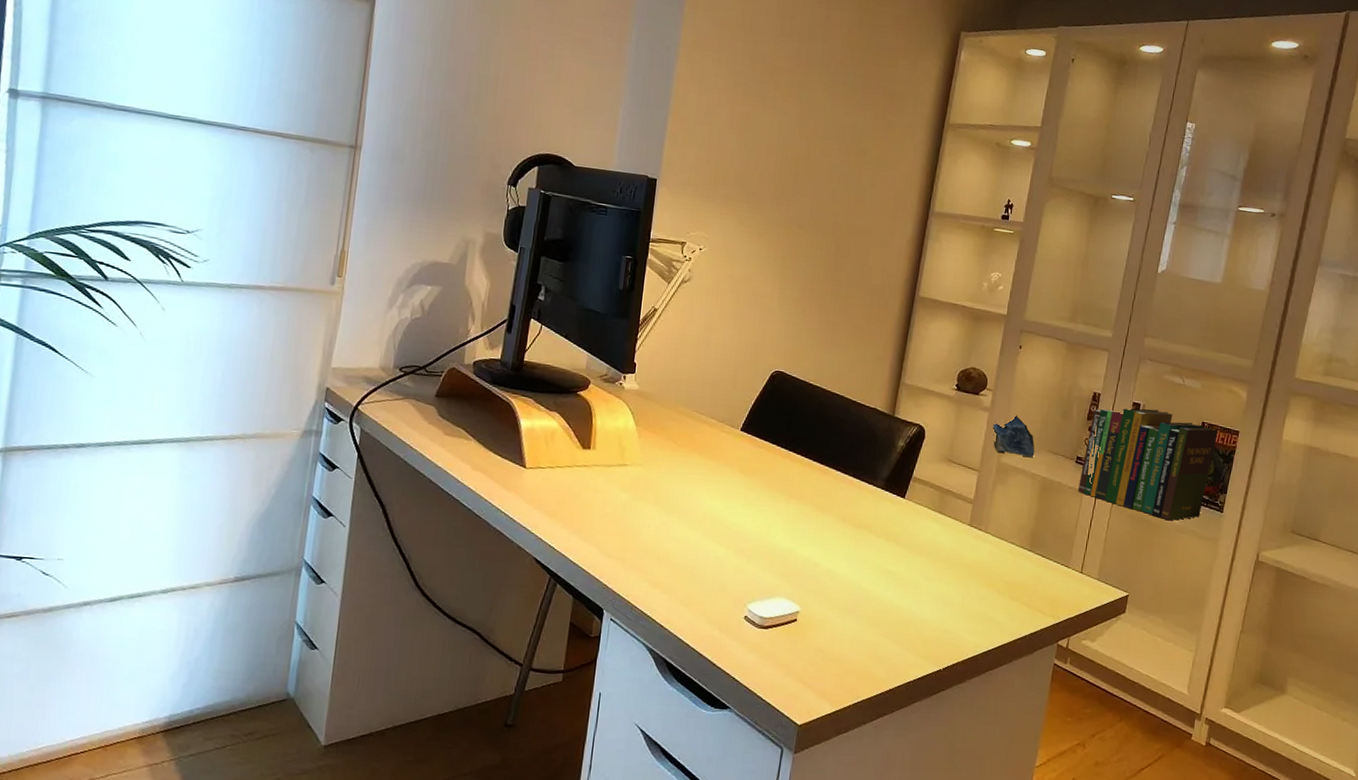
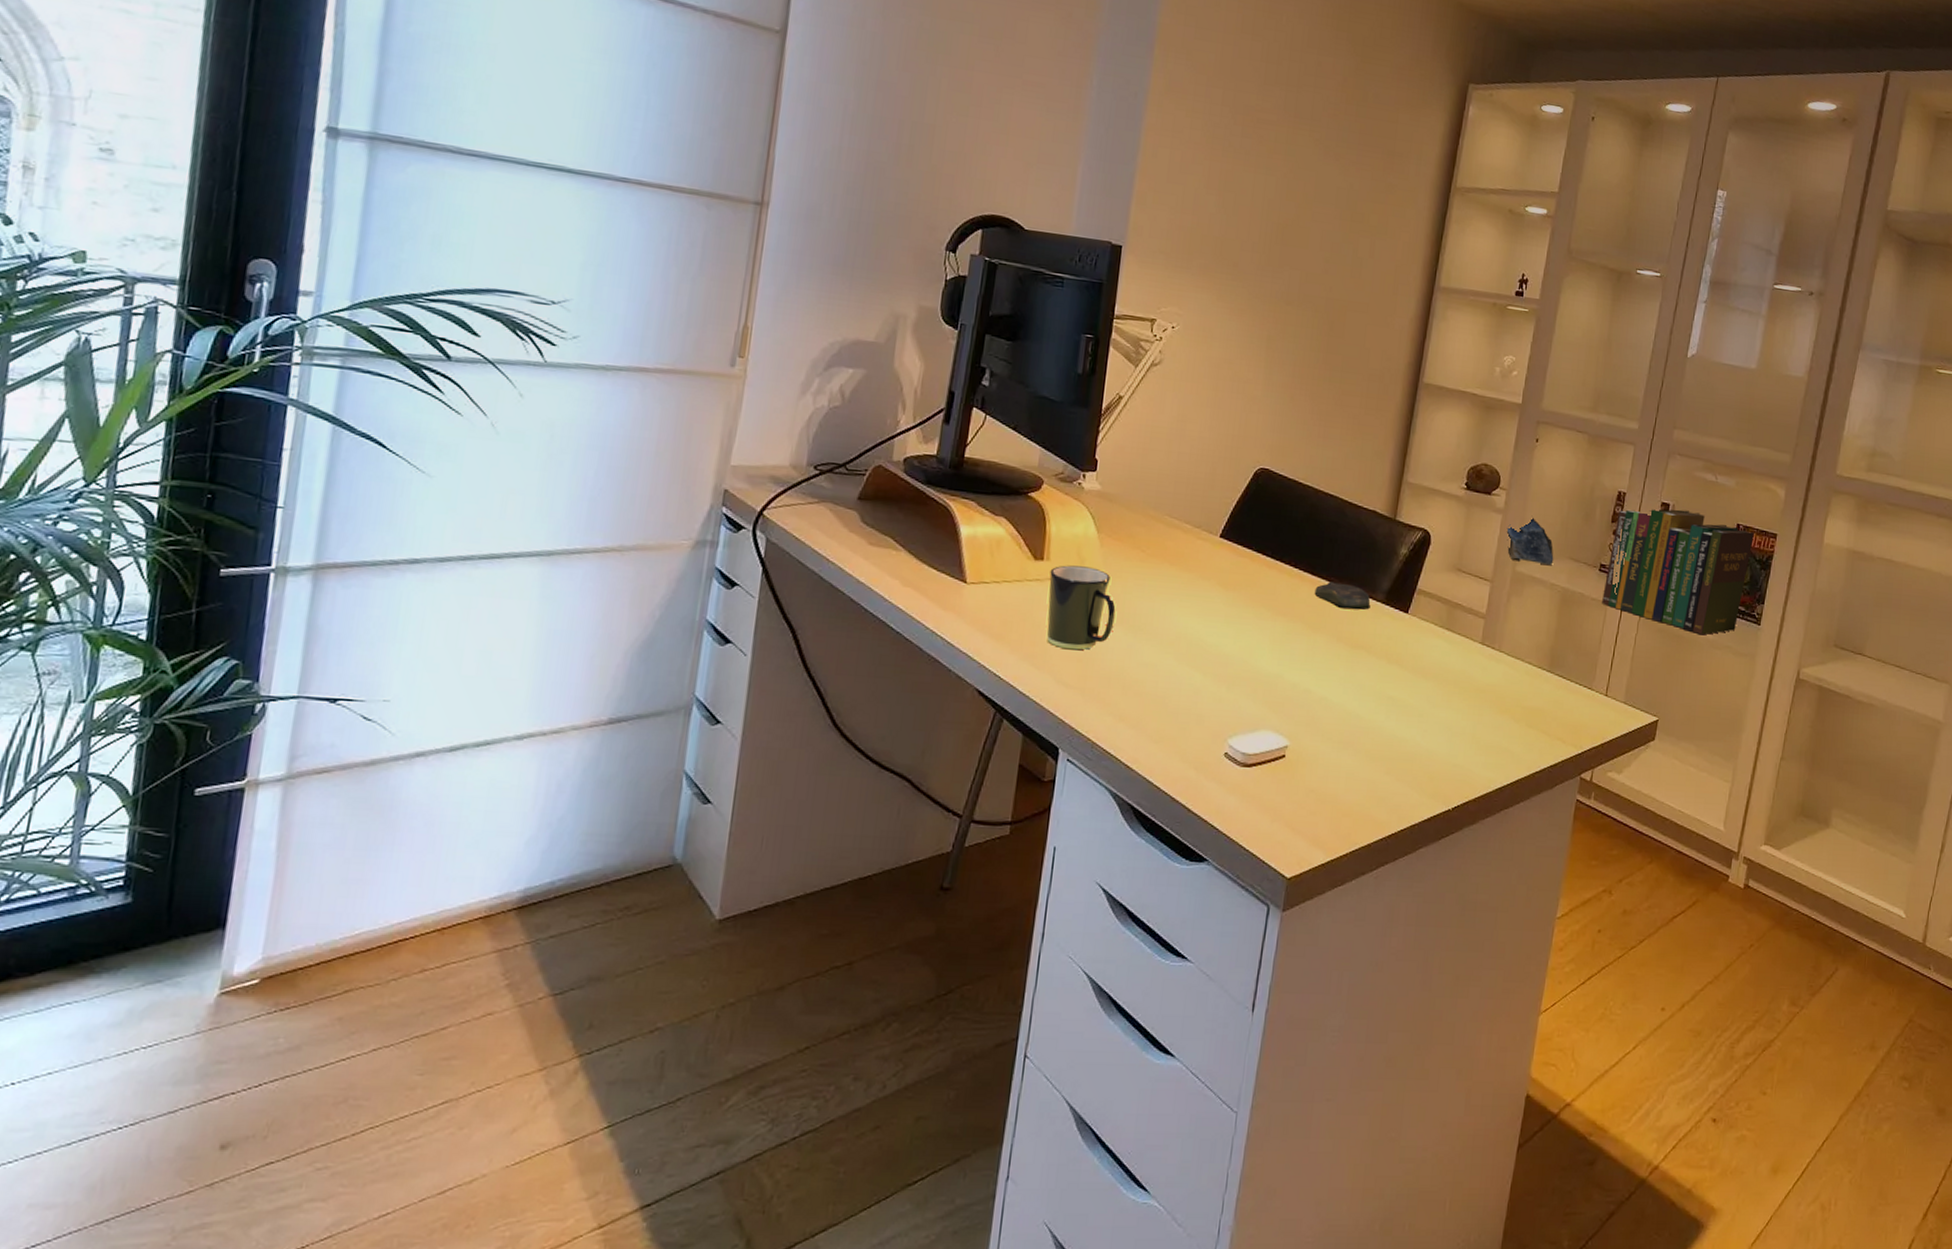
mug: none [592,453,652,526] -> present [1046,565,1116,651]
computer mouse: none [822,470,872,495] -> present [1314,582,1371,610]

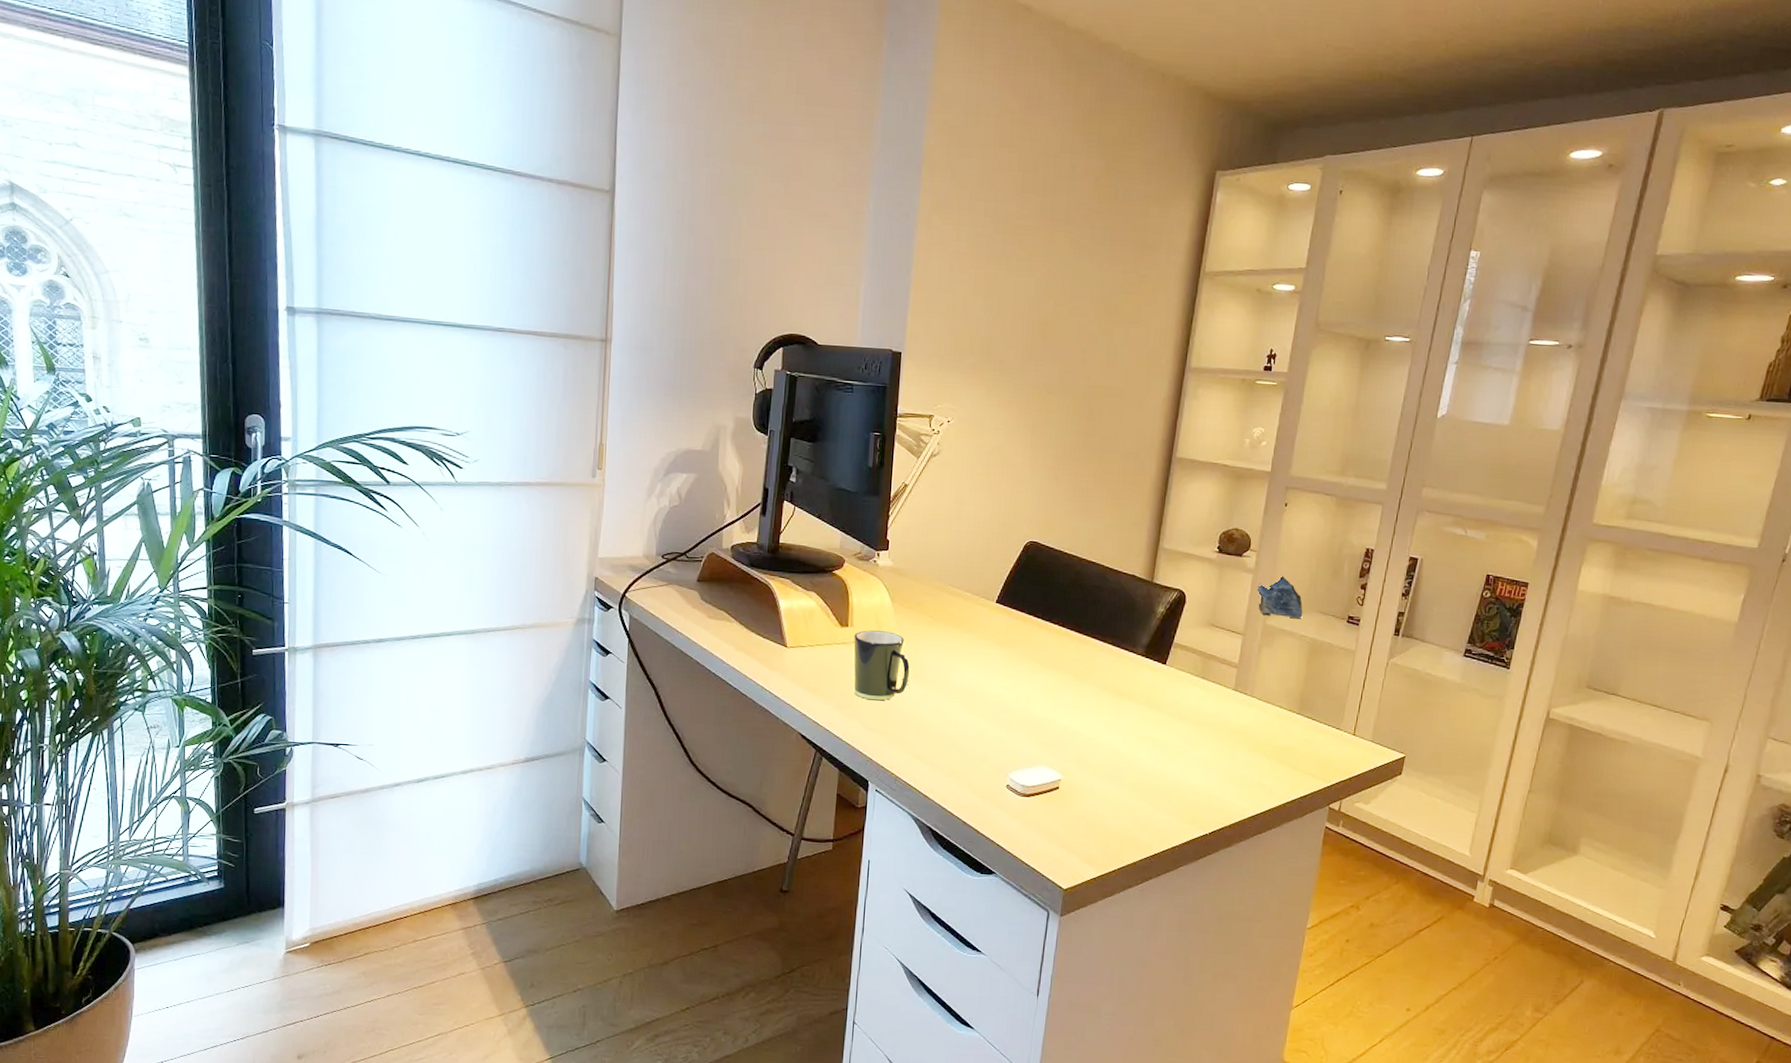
computer mouse: present [1314,582,1371,610] -> none [1081,638,1132,663]
books: present [1602,509,1754,635] -> none [1350,563,1504,679]

